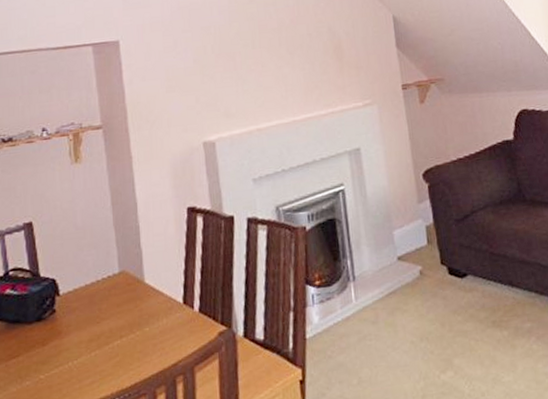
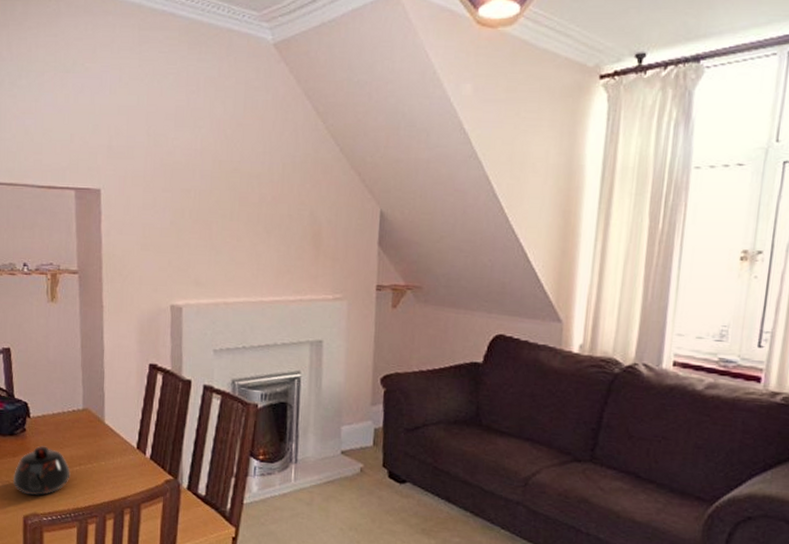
teapot: none [43,324,111,388] -> present [12,445,71,496]

